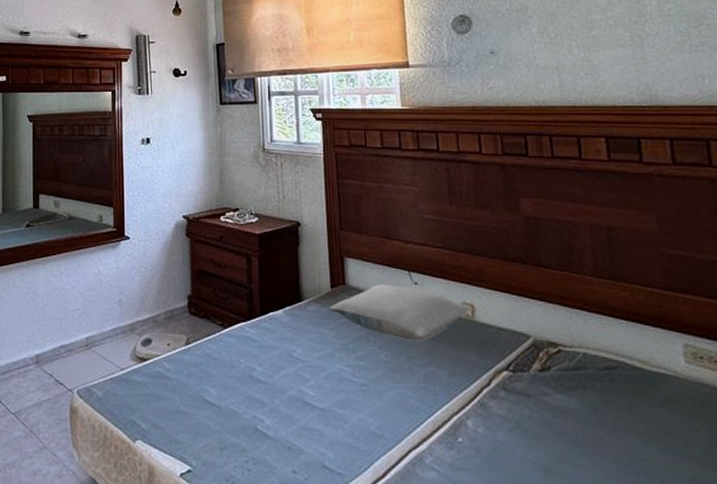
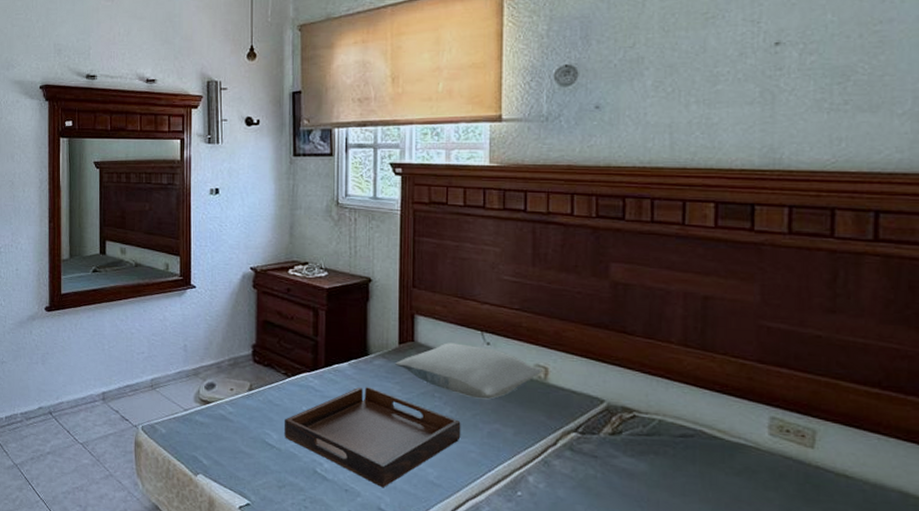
serving tray: none [223,334,398,443] -> present [285,386,461,488]

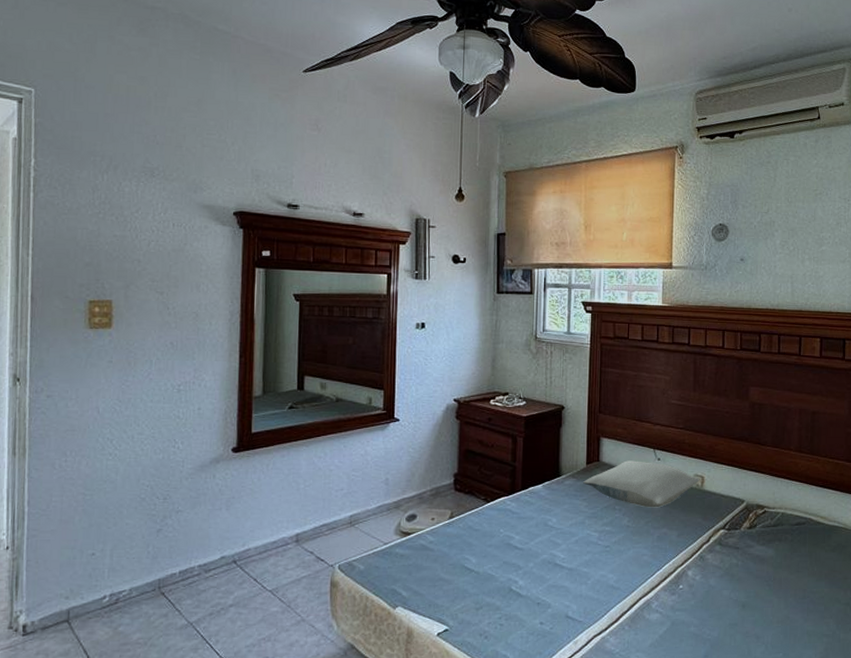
serving tray: present [285,386,461,488] -> none [483,506,636,597]

